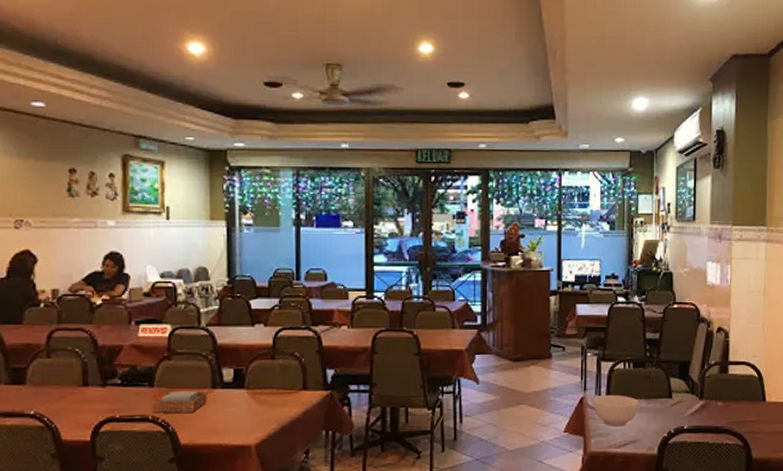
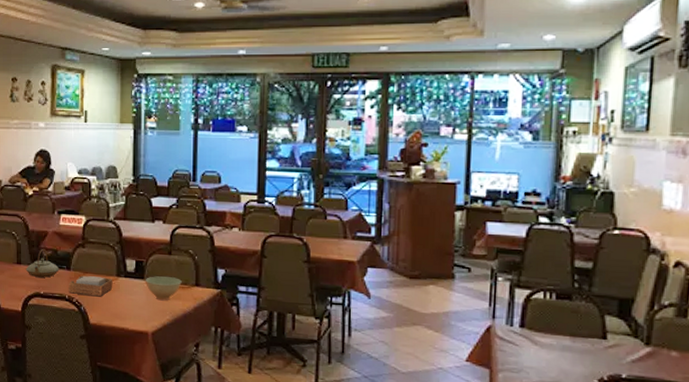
teapot: none [95,366,140,399] -> present [25,249,60,278]
bowl: none [246,383,288,410] -> present [146,276,182,301]
bowl: present [593,394,638,427] -> none [503,325,561,364]

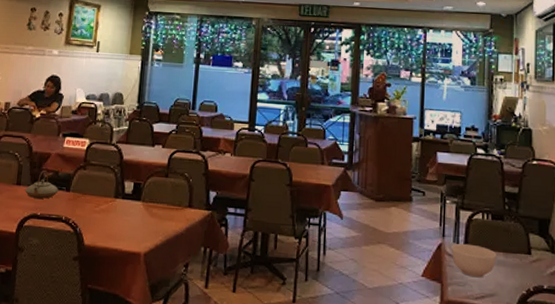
napkin holder: present [68,275,113,297] -> none [66,197,111,218]
bowl: present [146,276,182,301] -> none [142,198,176,222]
bowl: none [503,325,561,364] -> present [451,243,497,278]

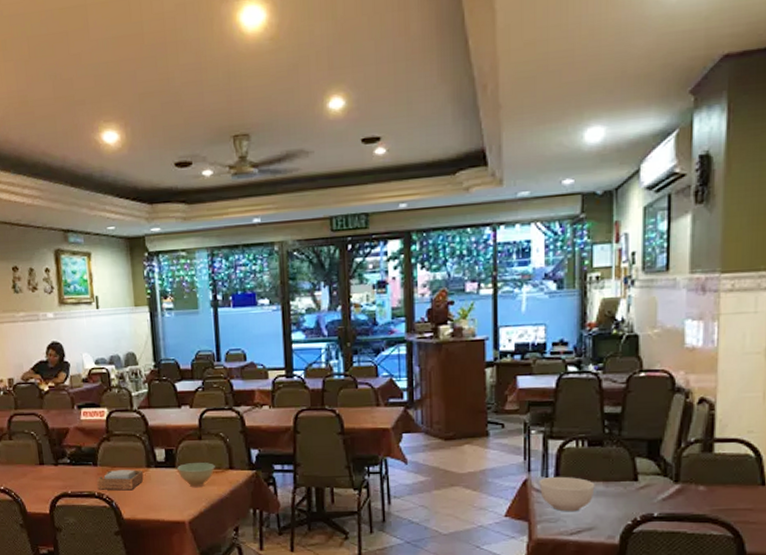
teapot: present [24,170,59,199] -> none [49,447,86,476]
napkin holder: none [66,197,111,218] -> present [97,469,144,491]
bowl: none [142,198,176,222] -> present [177,463,215,488]

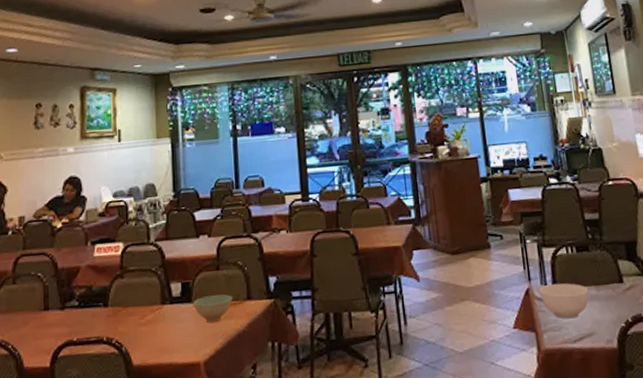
napkin holder: present [97,469,144,491] -> none [106,307,158,334]

